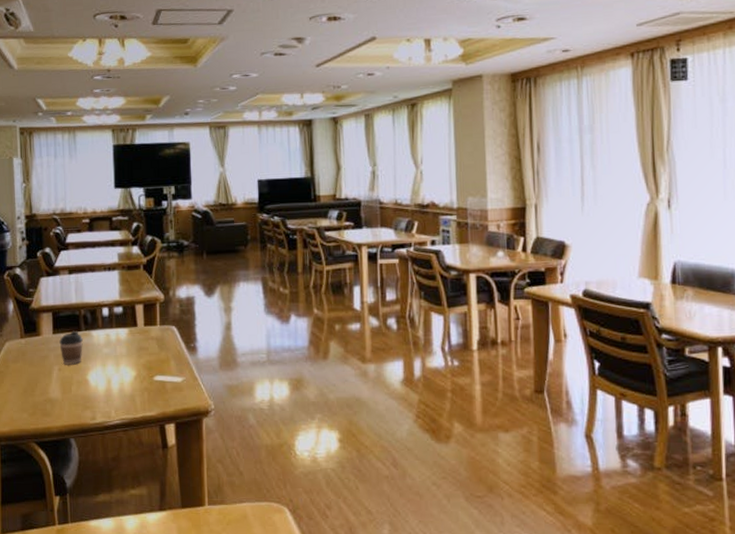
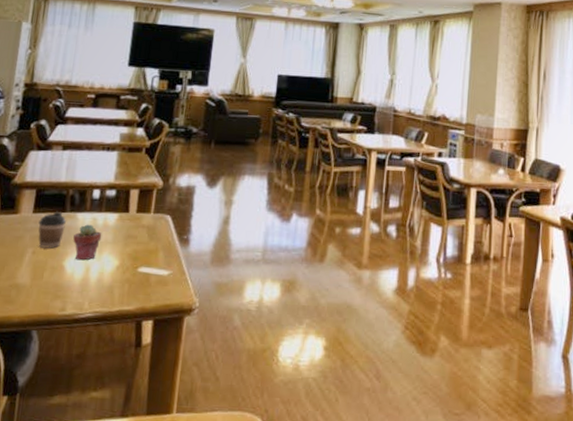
potted succulent: none [92,340,117,374] -> present [73,224,102,261]

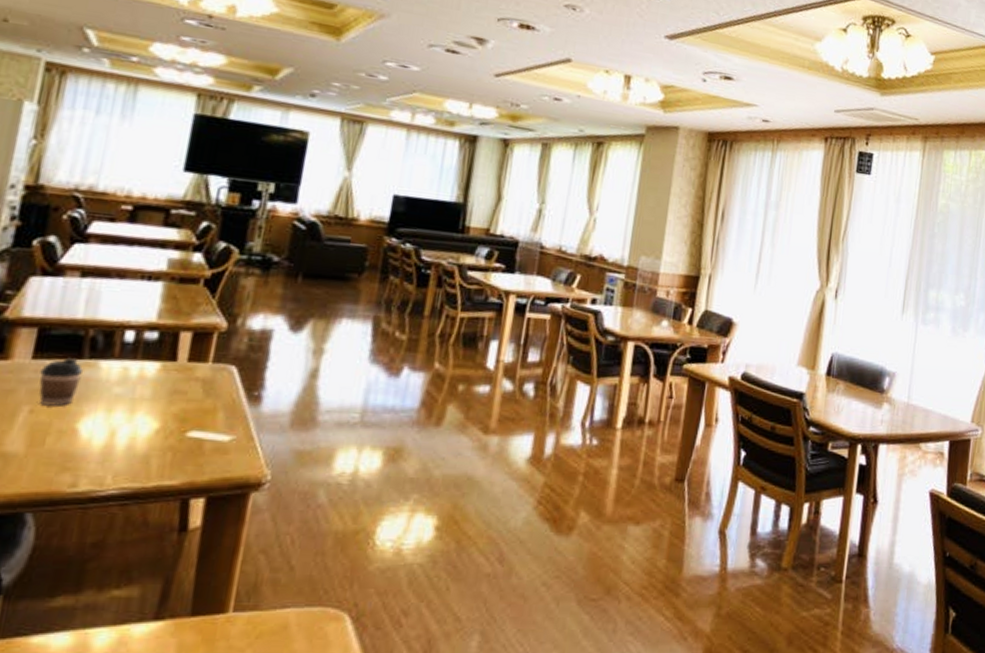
potted succulent: present [73,224,102,261] -> none [92,375,136,422]

